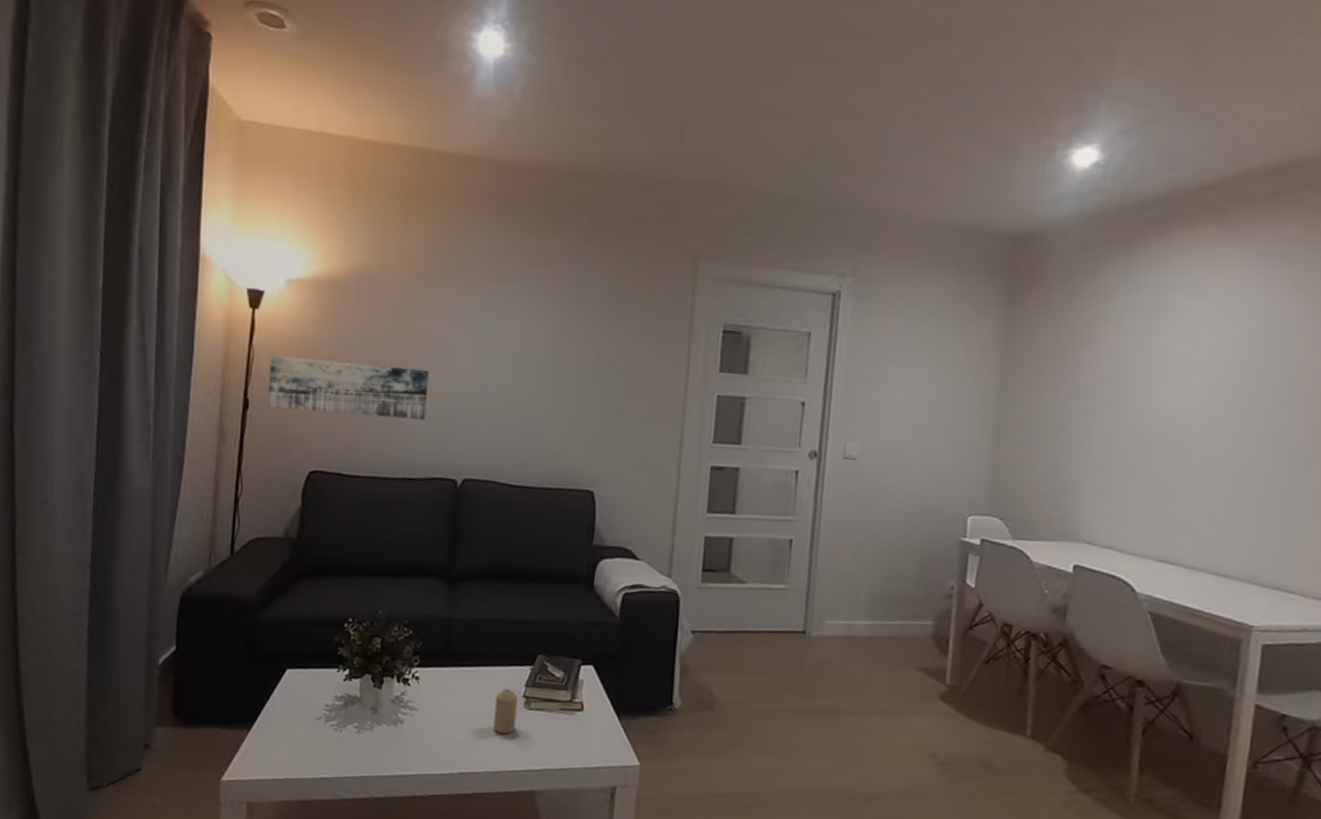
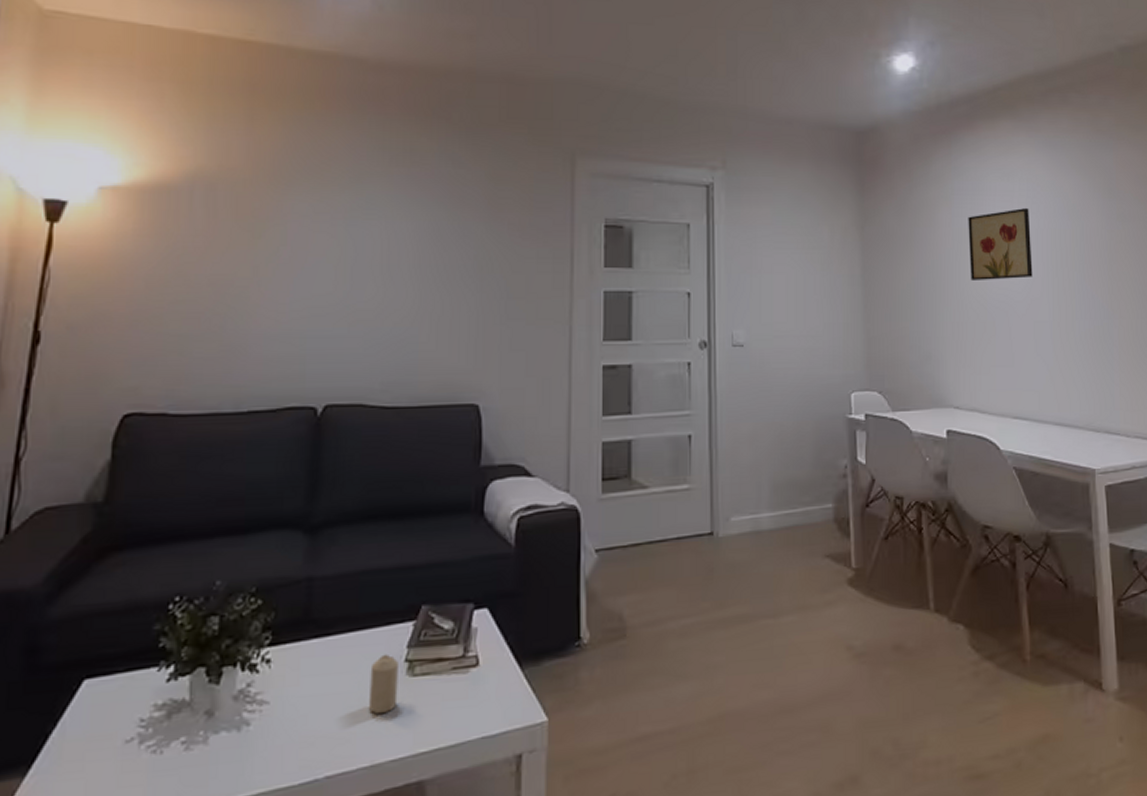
wall art: present [267,355,429,420] -> none [66,277,281,341]
wall art: none [1130,331,1223,412] -> present [968,208,1033,280]

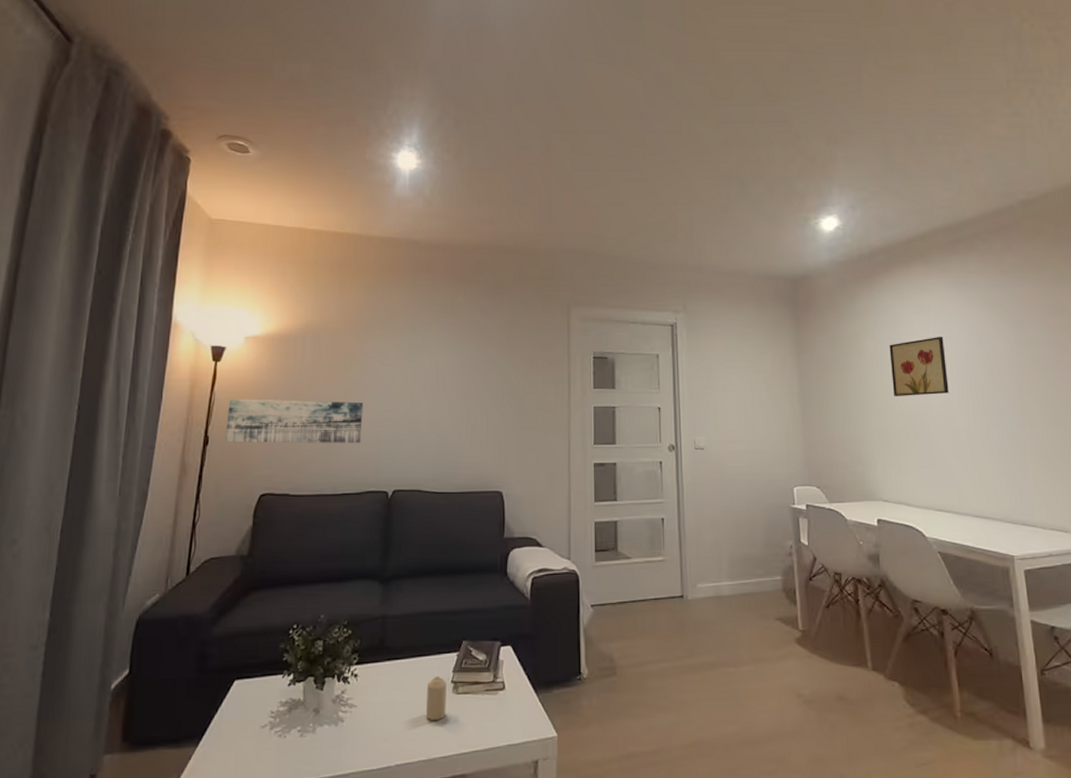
wall art: none [66,277,281,341] -> present [224,399,363,443]

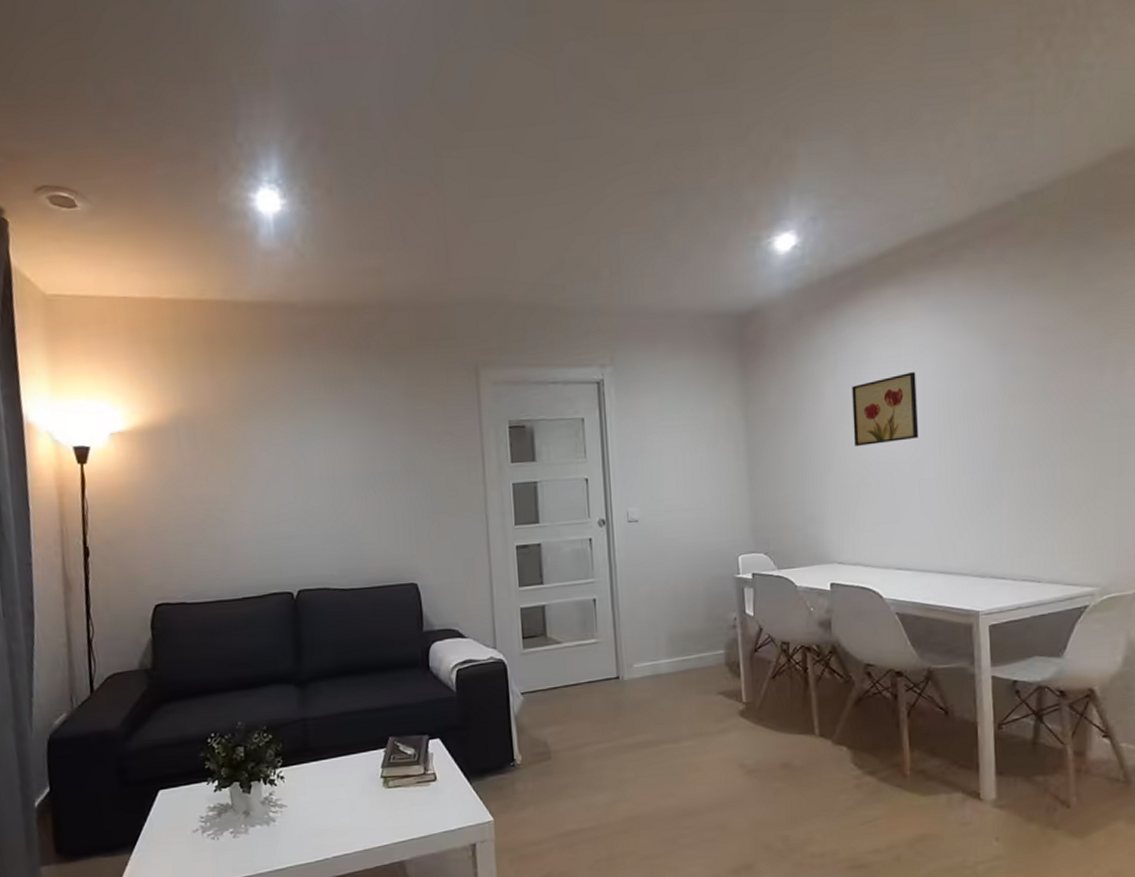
wall art: present [224,399,363,443] -> none [104,497,257,553]
candle: present [426,676,446,721] -> none [356,772,379,815]

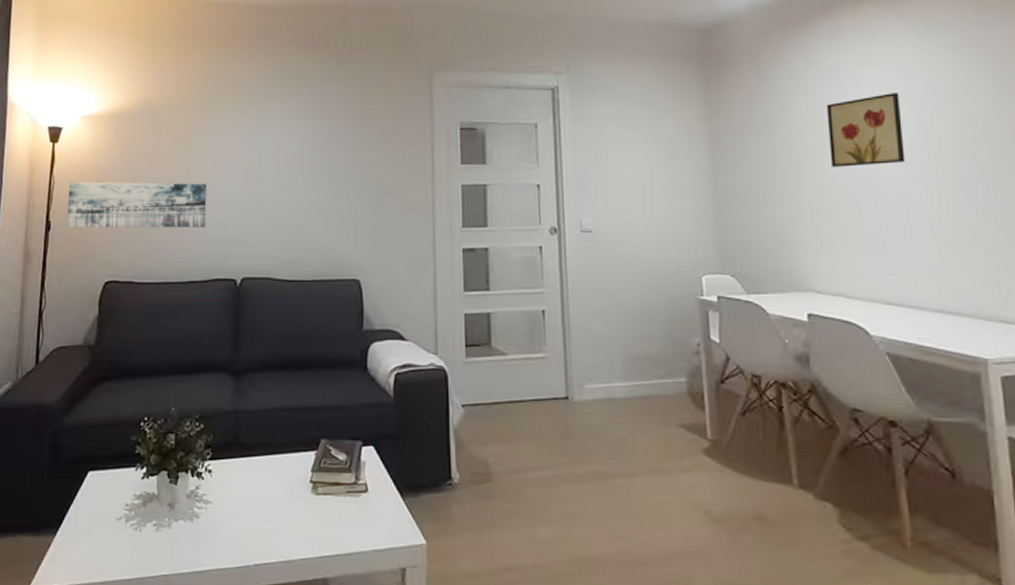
wall art: none [104,497,257,553] -> present [66,181,207,228]

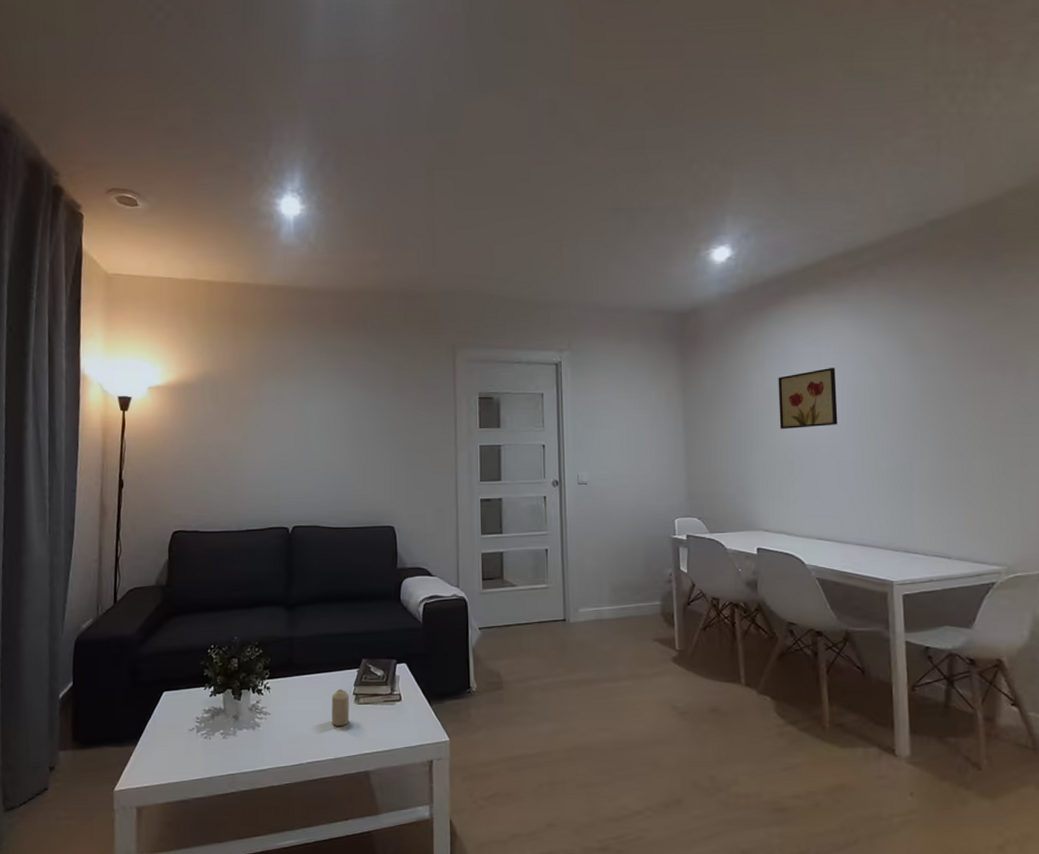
wall art: present [66,181,207,228] -> none [137,445,262,486]
candle: none [284,475,306,522] -> present [331,689,350,727]

